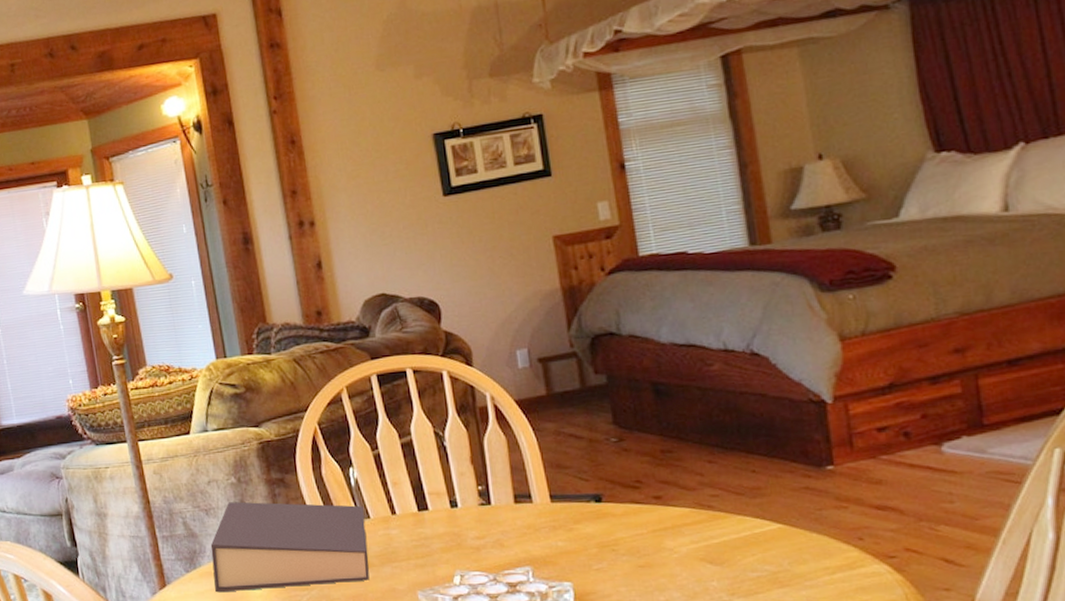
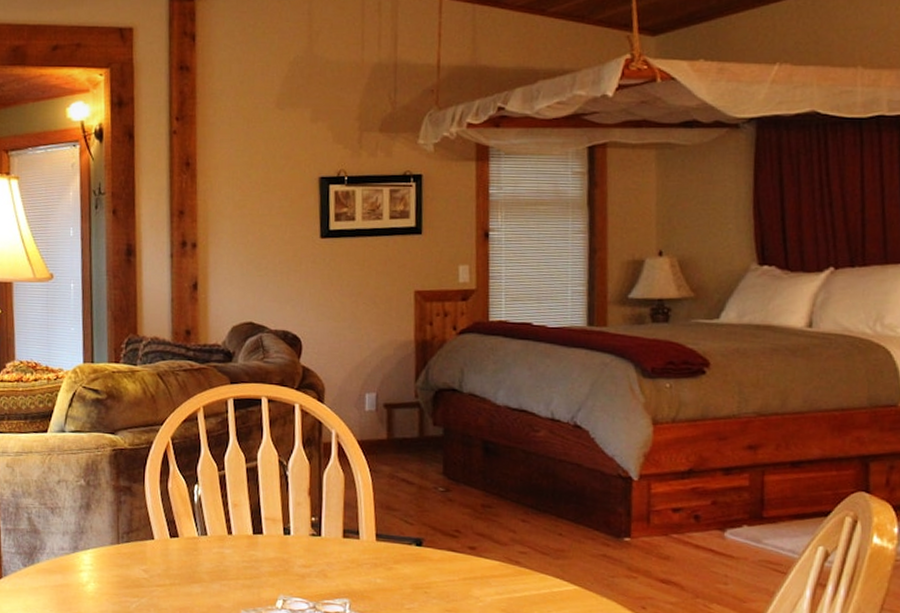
book: present [210,501,370,593] -> none [49,503,202,595]

